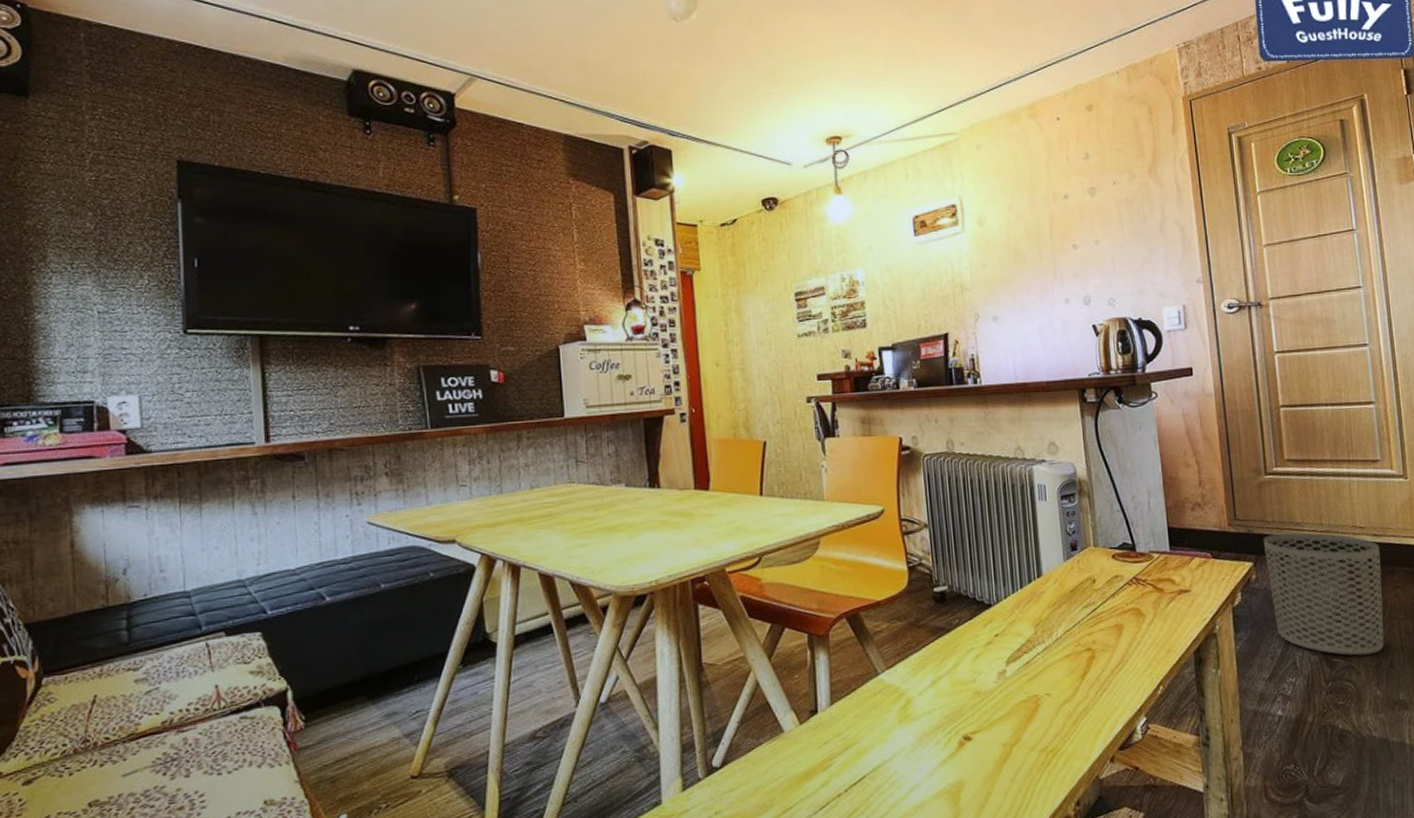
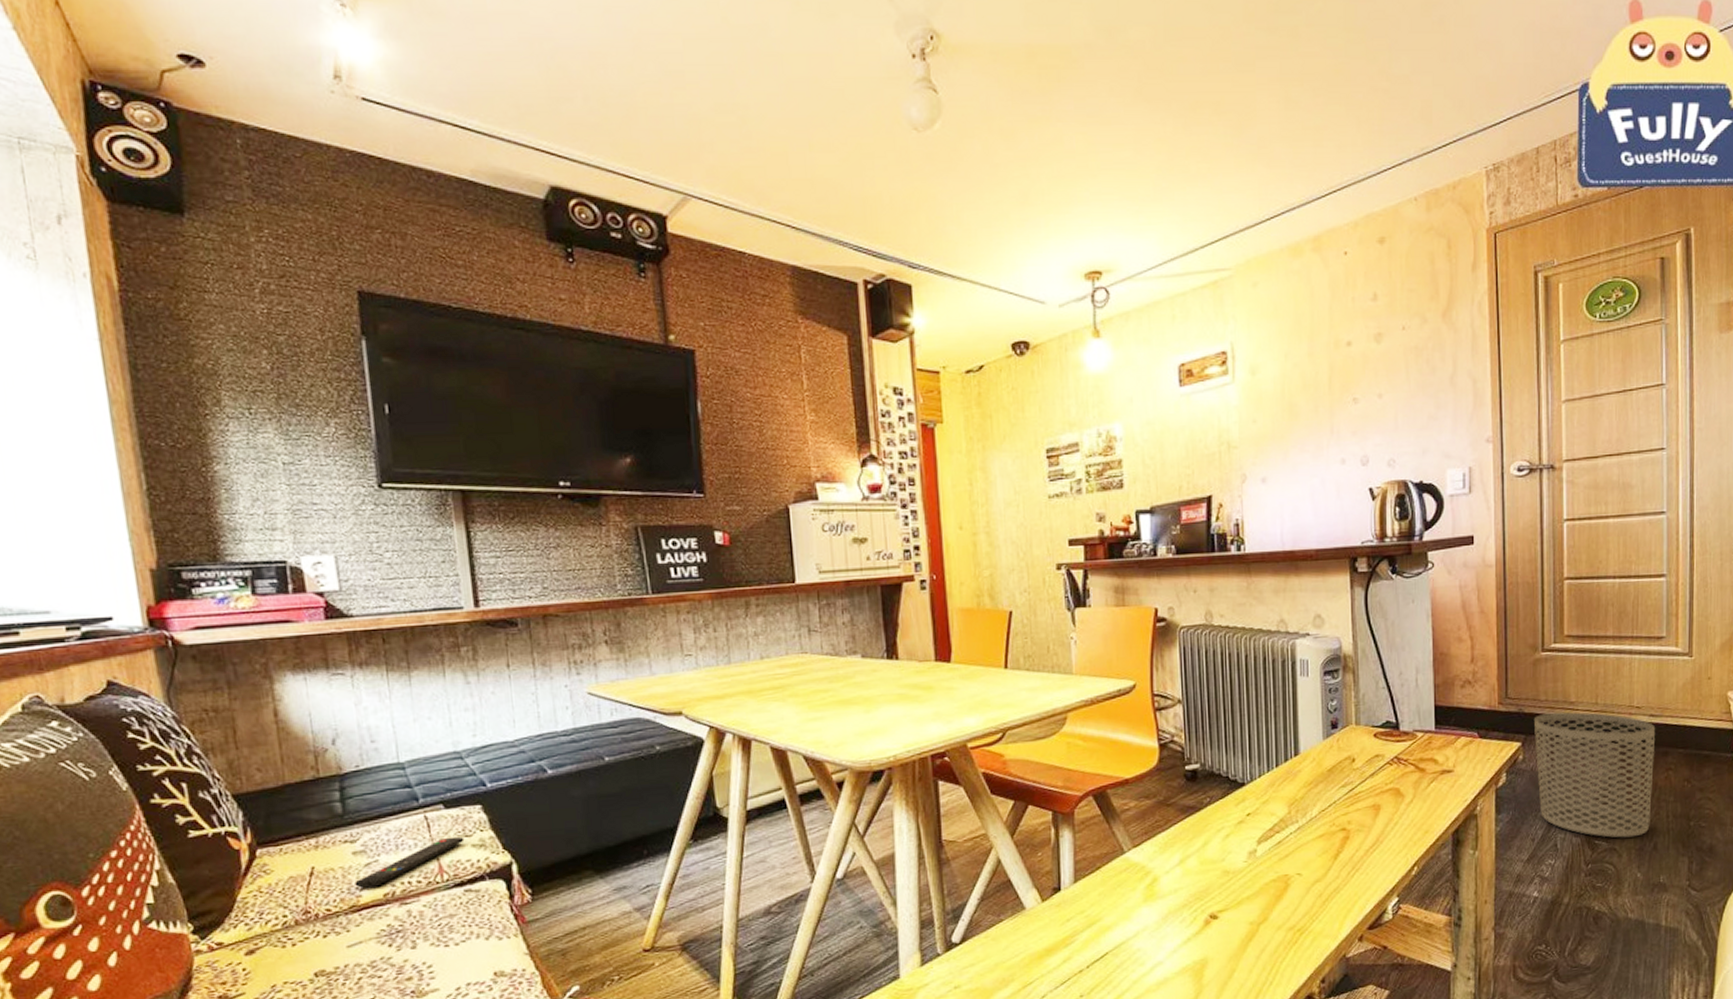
remote control: none [134,663,243,717] -> present [354,836,465,889]

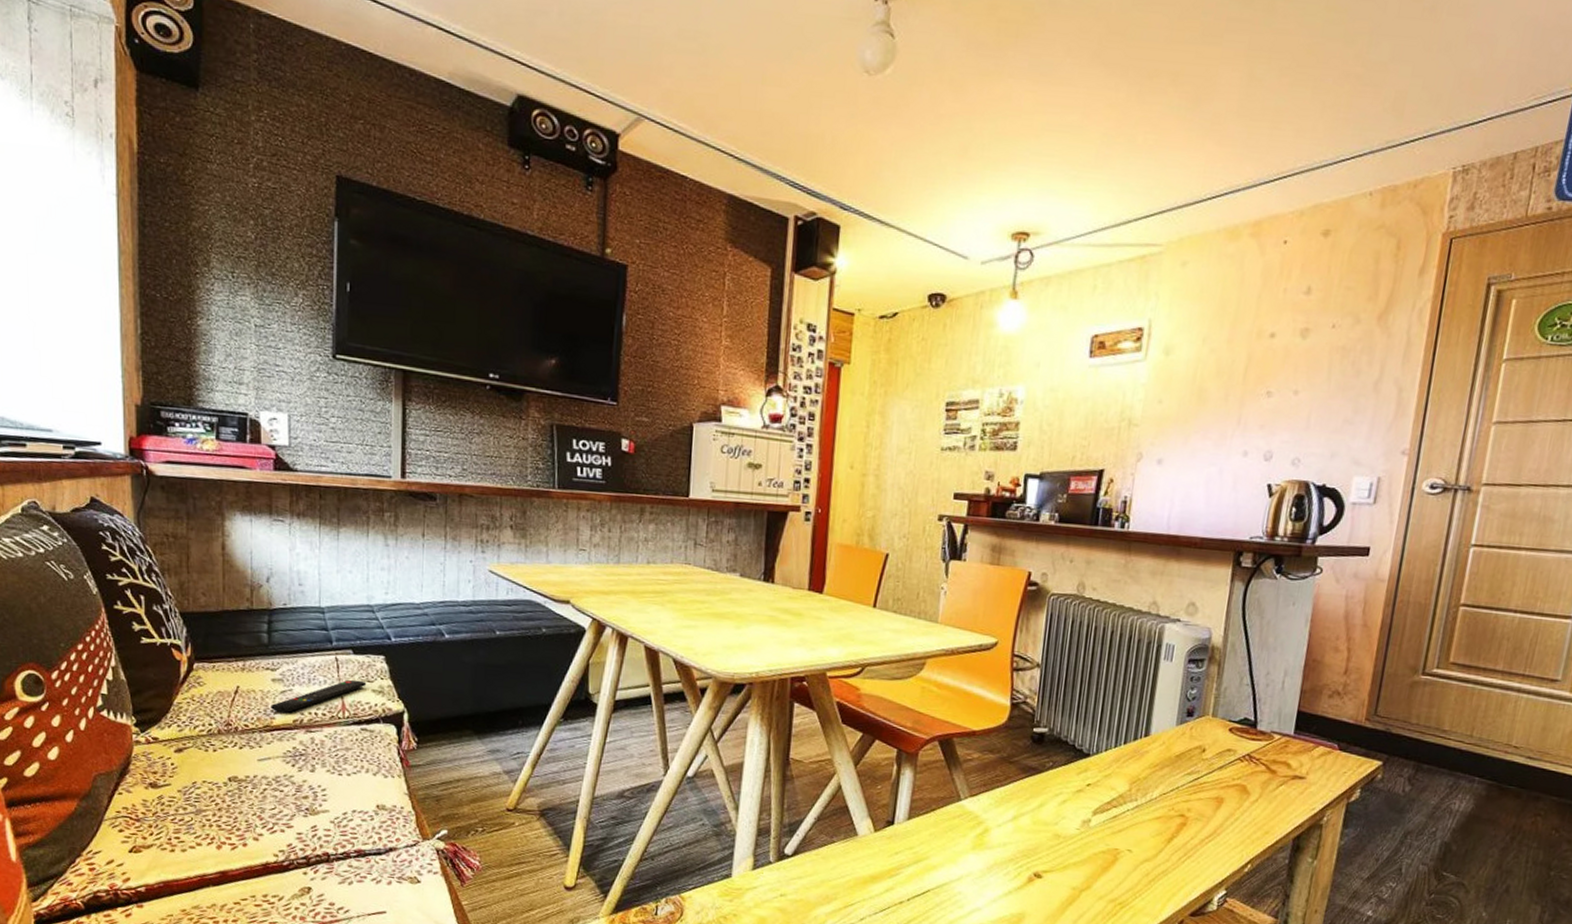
waste bin: present [1535,712,1656,838] -> none [1390,737,1531,876]

